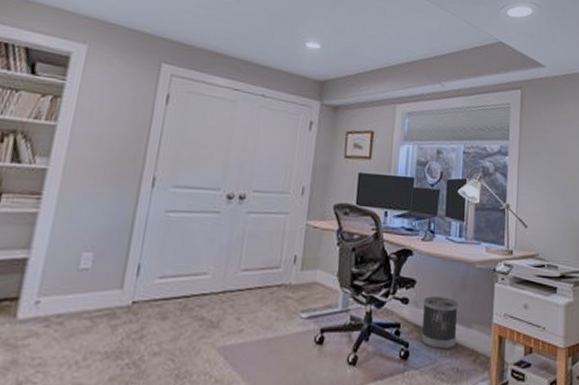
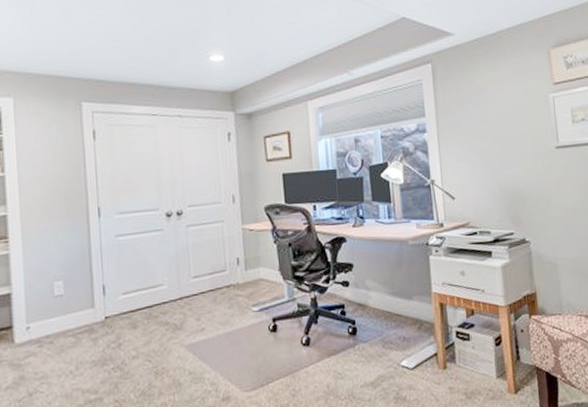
wastebasket: present [420,296,458,350] -> none [362,275,400,323]

